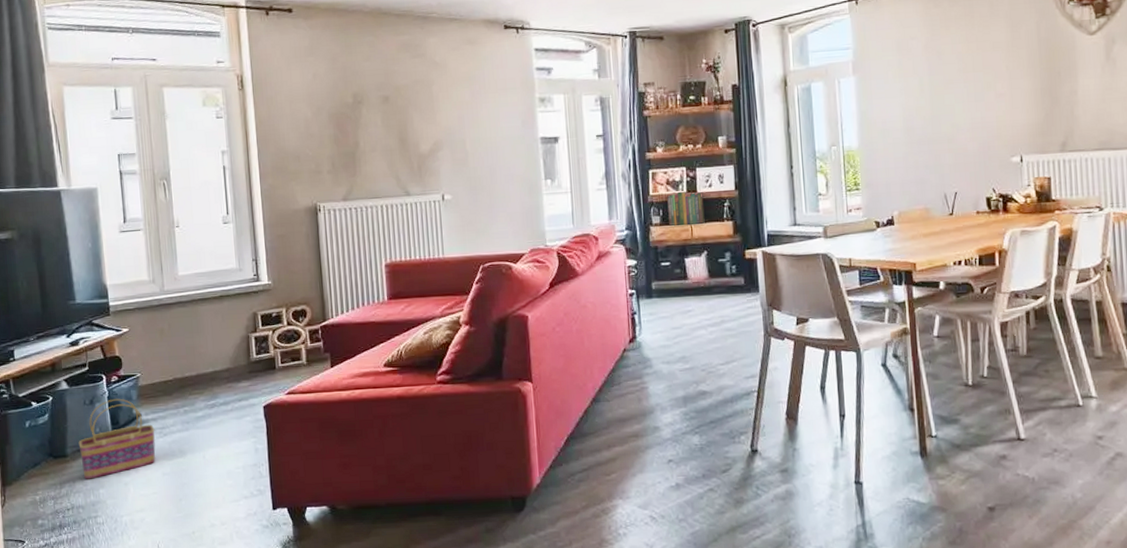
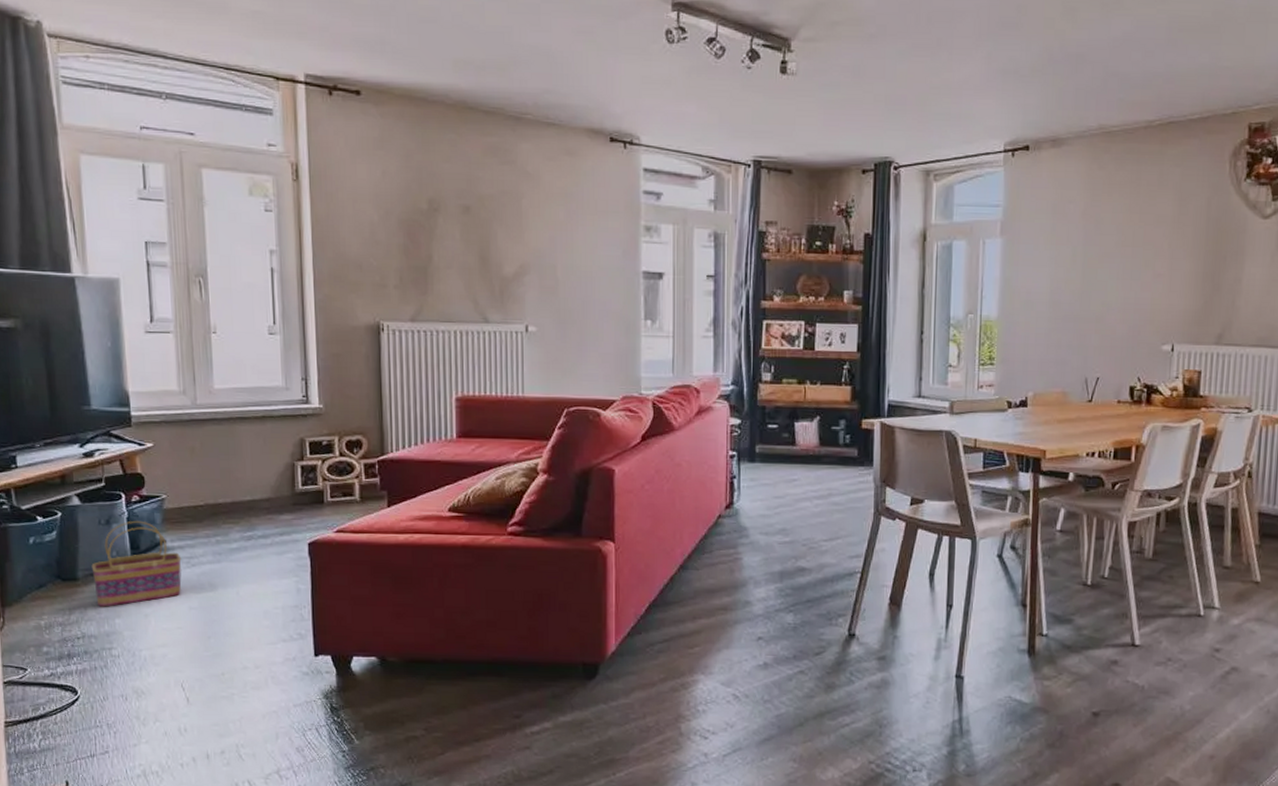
books: present [667,191,705,227] -> none [780,347,821,387]

